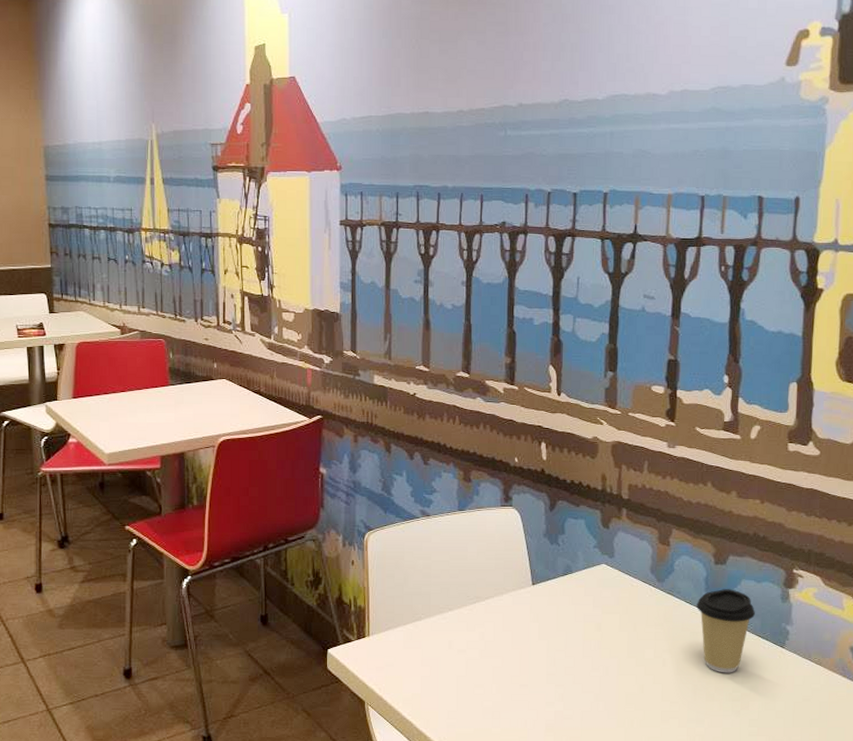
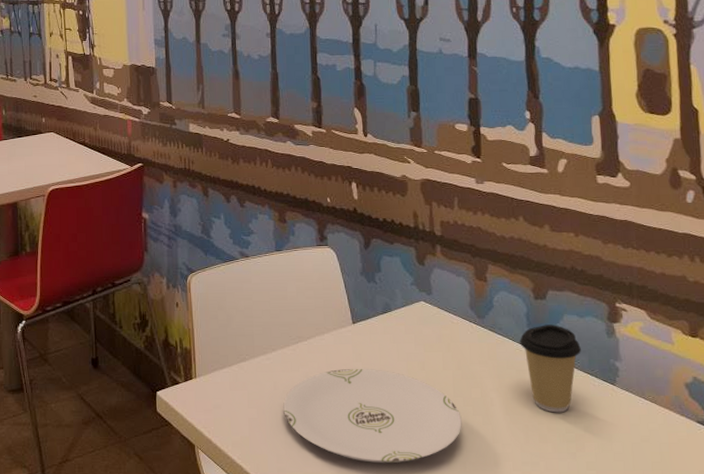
plate: none [457,629,633,720] -> present [283,369,462,464]

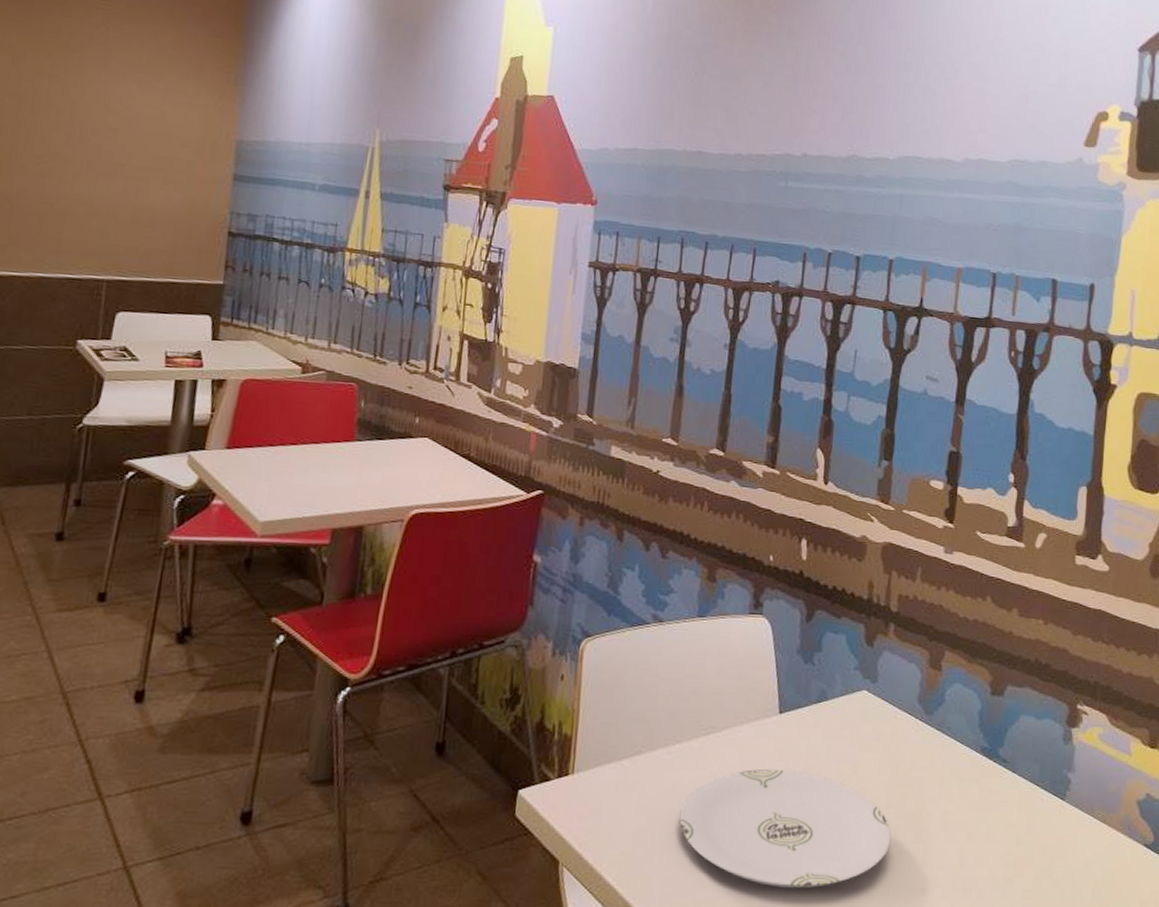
coffee cup: present [520,324,581,413] -> none [968,726,1034,831]

